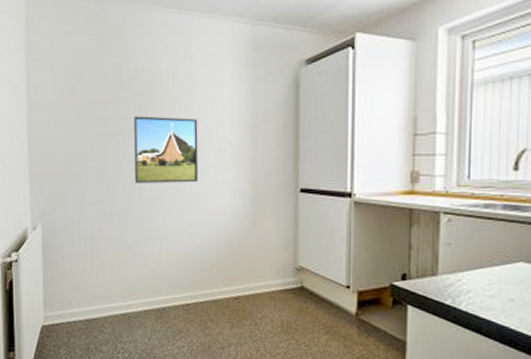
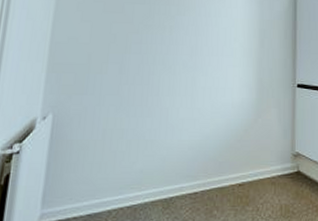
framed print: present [134,116,199,183] -> none [154,16,215,77]

